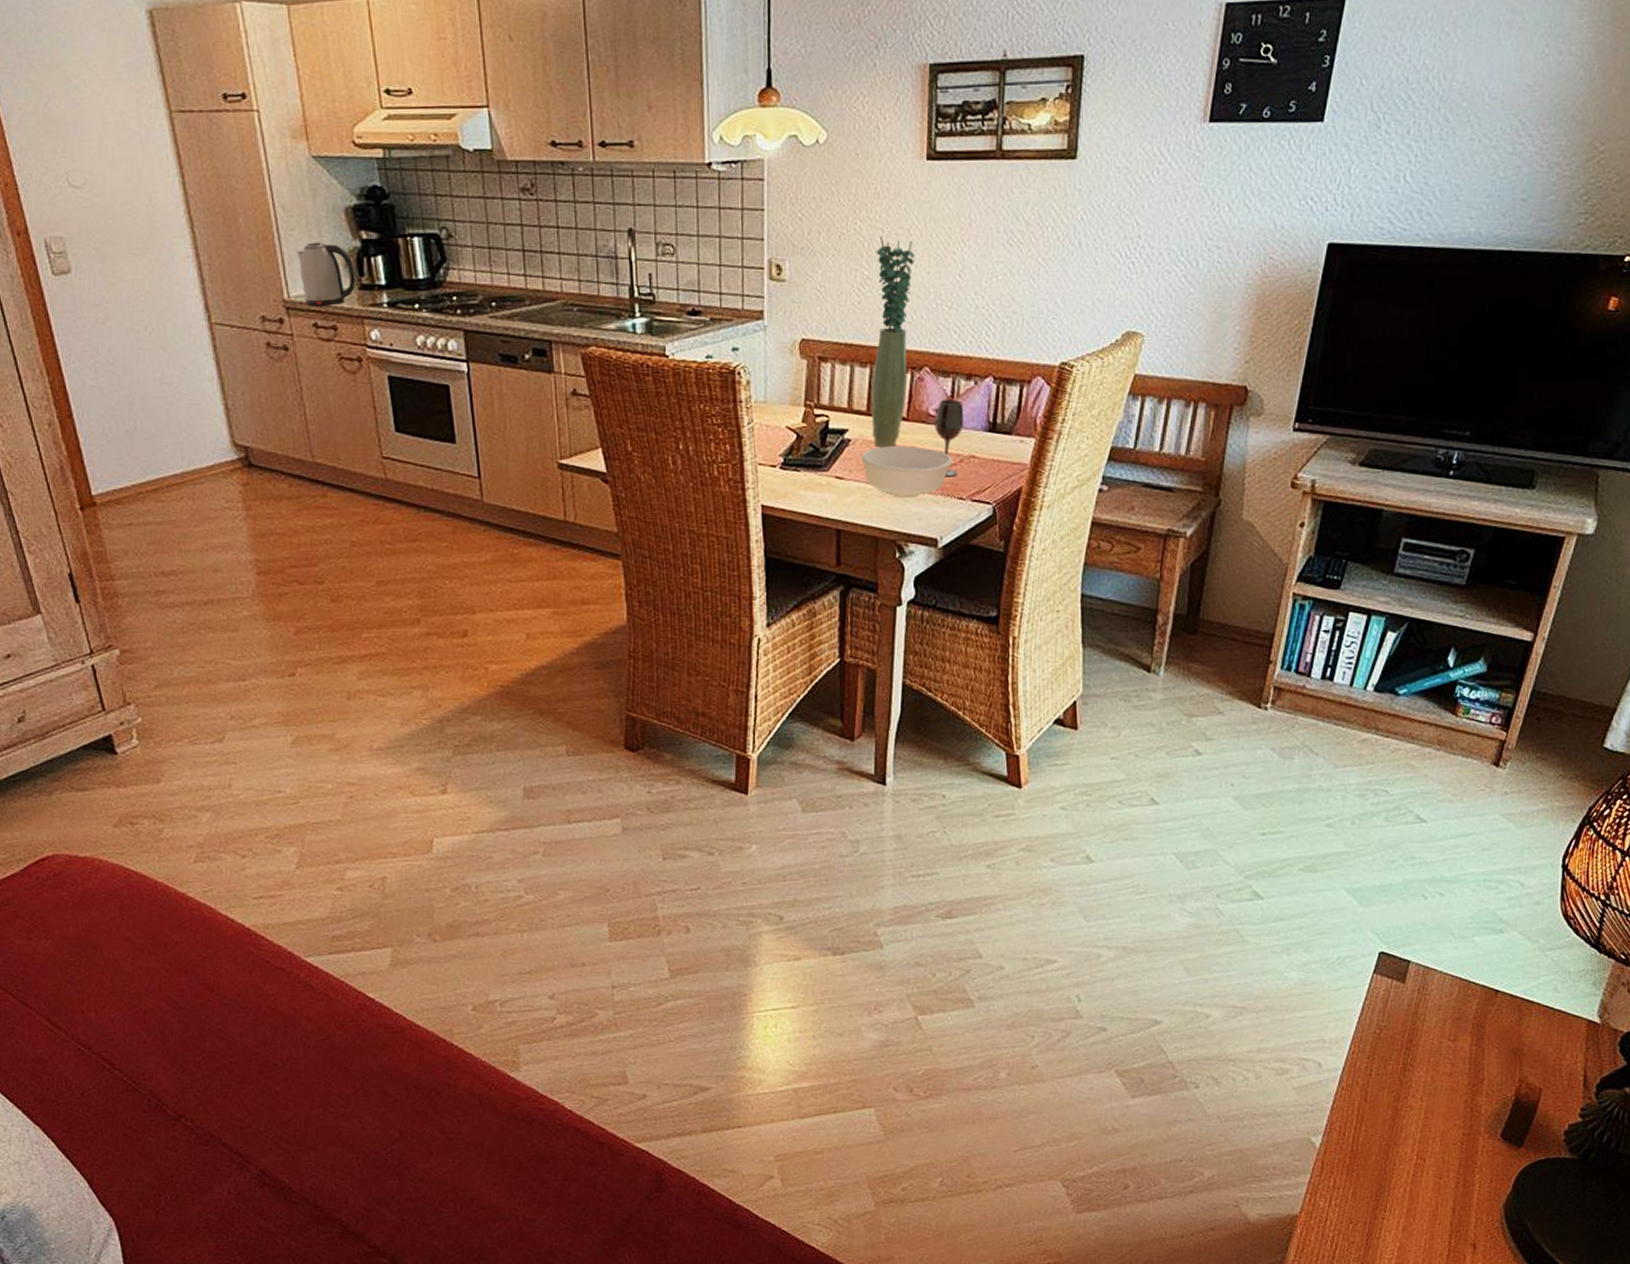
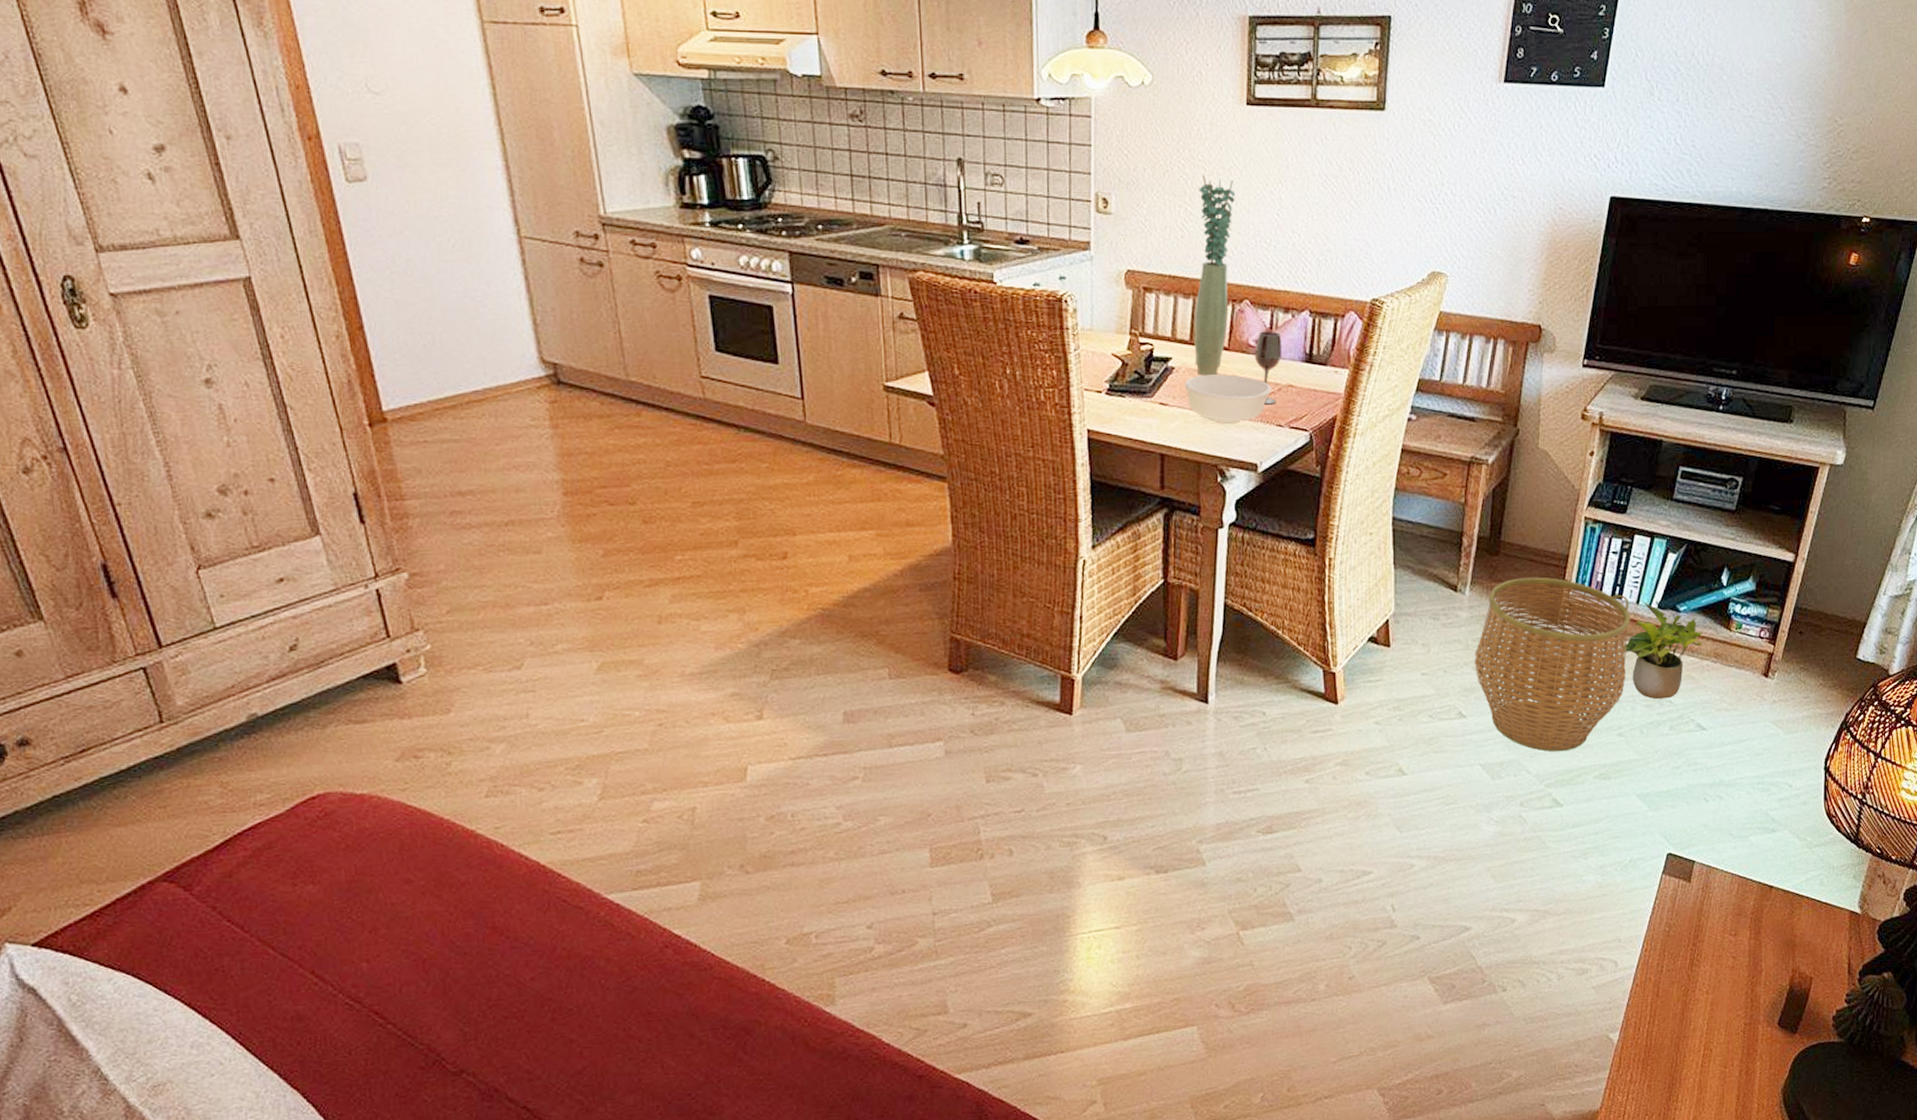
kettle: present [296,242,356,307] -> none [614,159,677,223]
basket: none [1169,657,1343,842] -> present [1475,577,1631,752]
potted plant: none [1334,685,1425,789] -> present [1623,603,1703,700]

